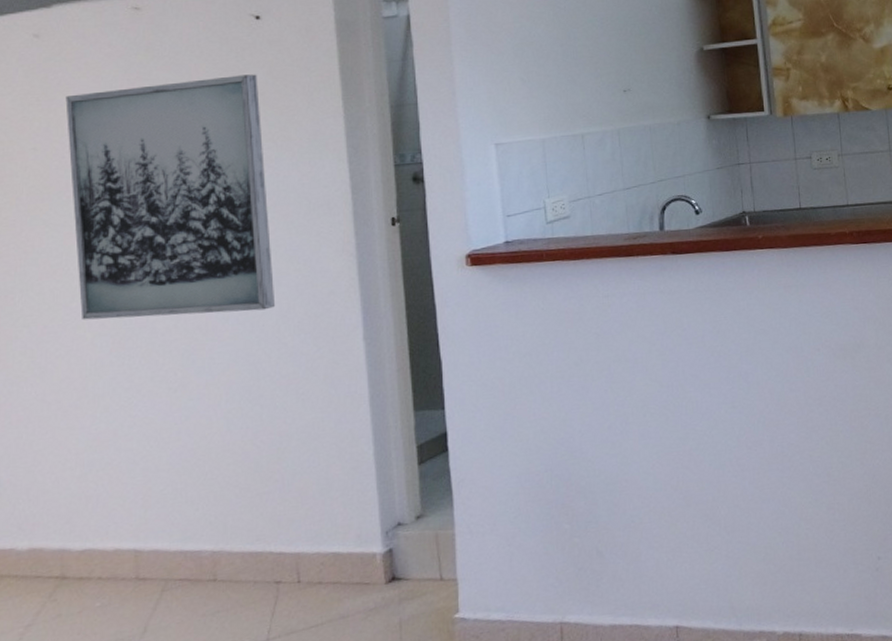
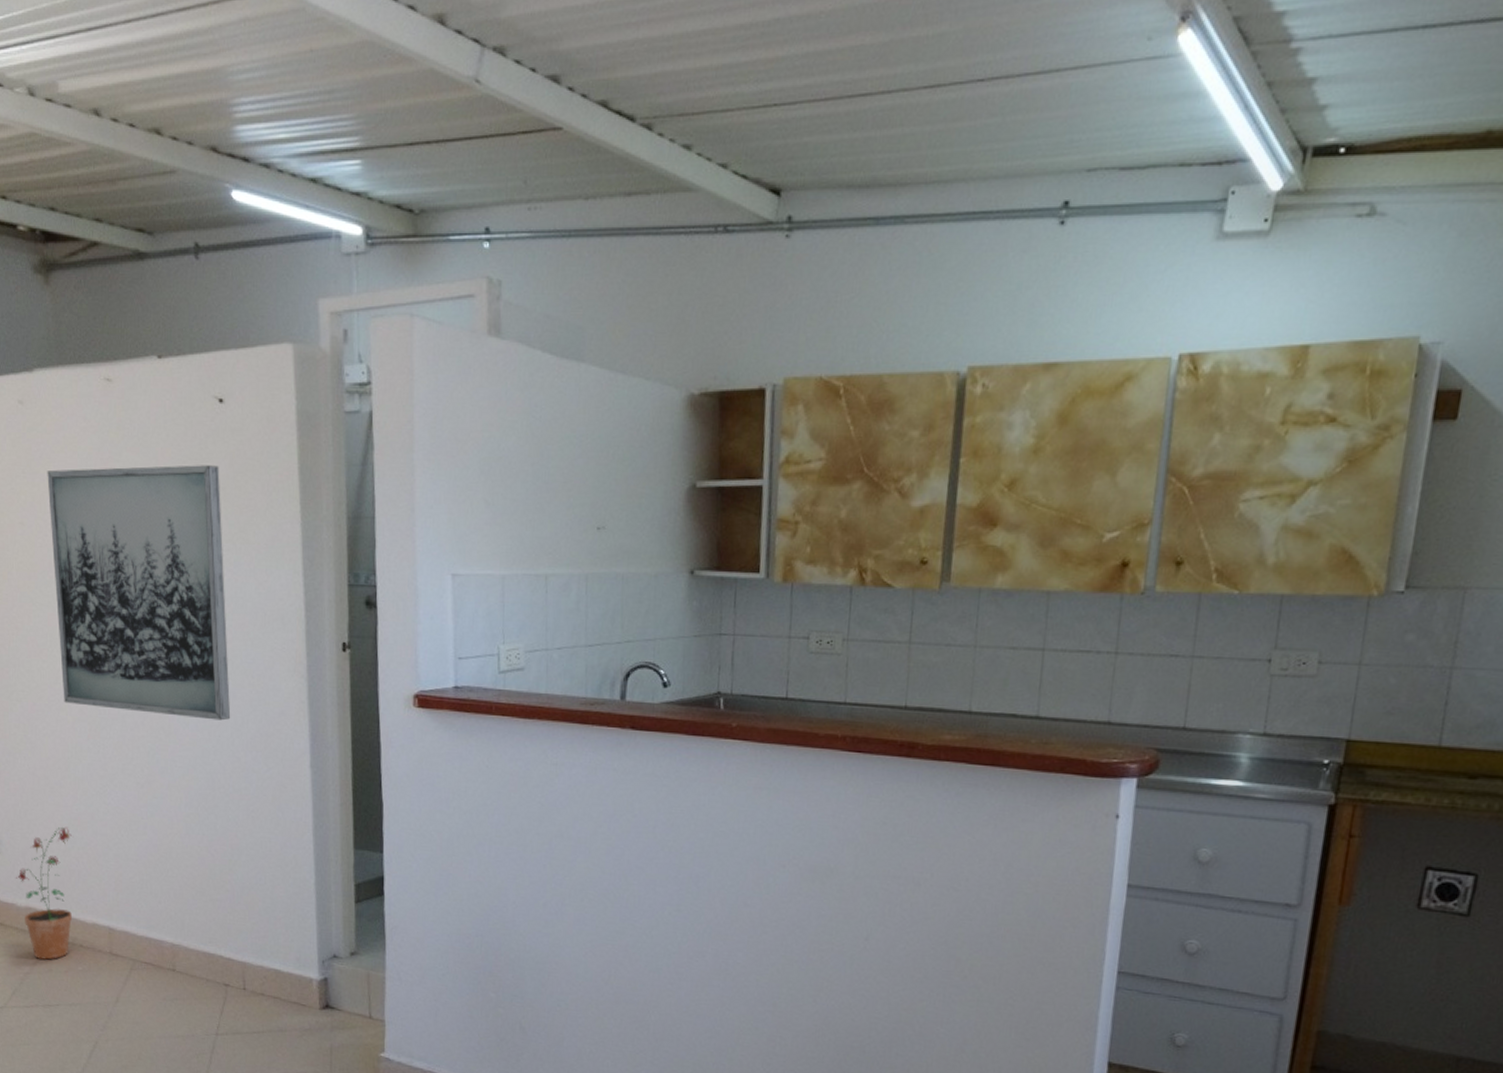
potted plant: none [17,449,89,606] -> present [16,826,72,960]

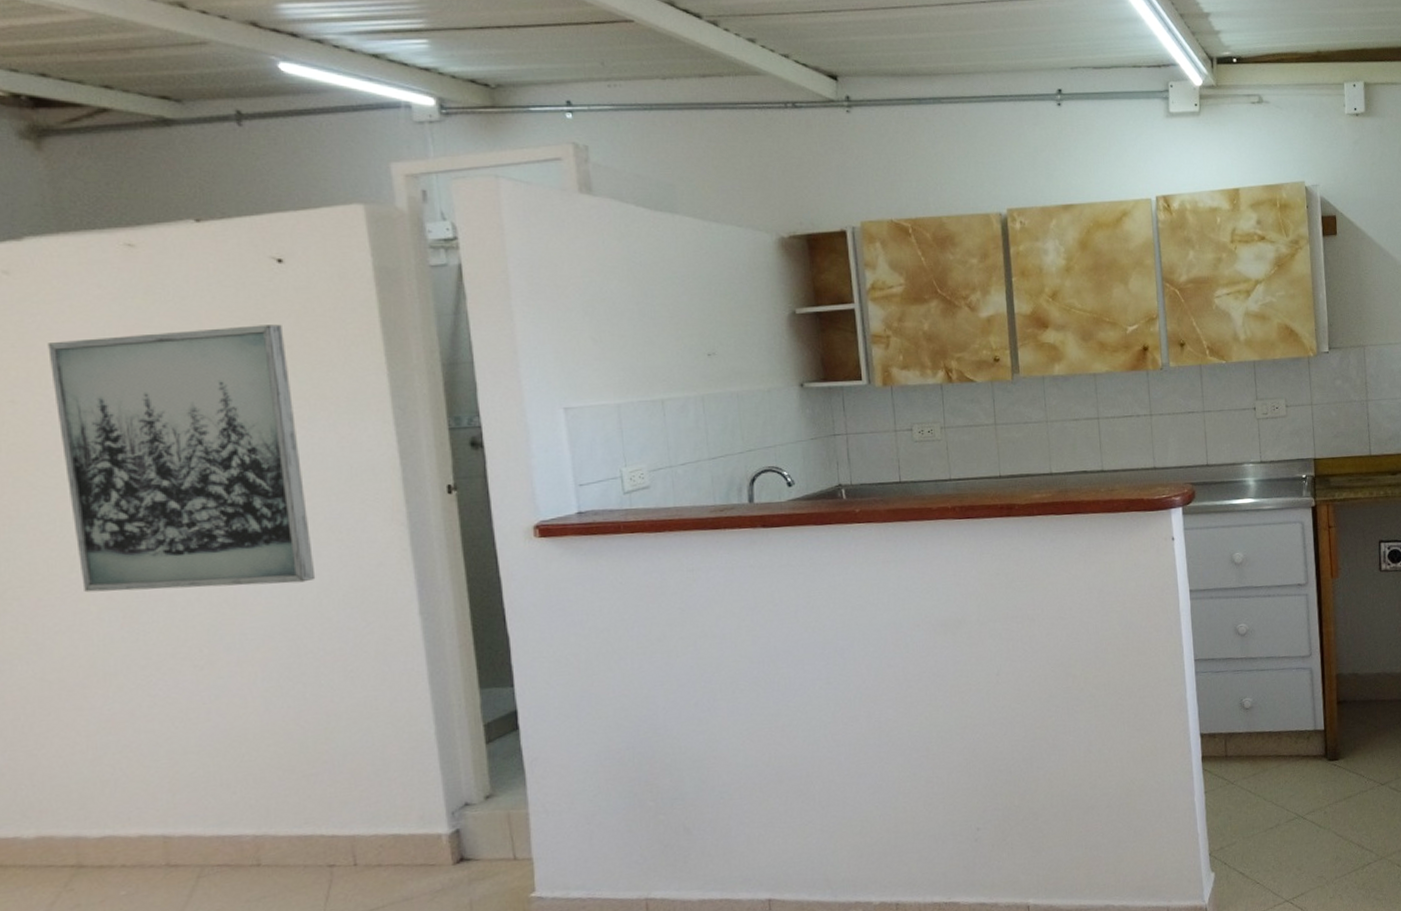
potted plant: present [16,826,72,960] -> none [19,731,108,896]

